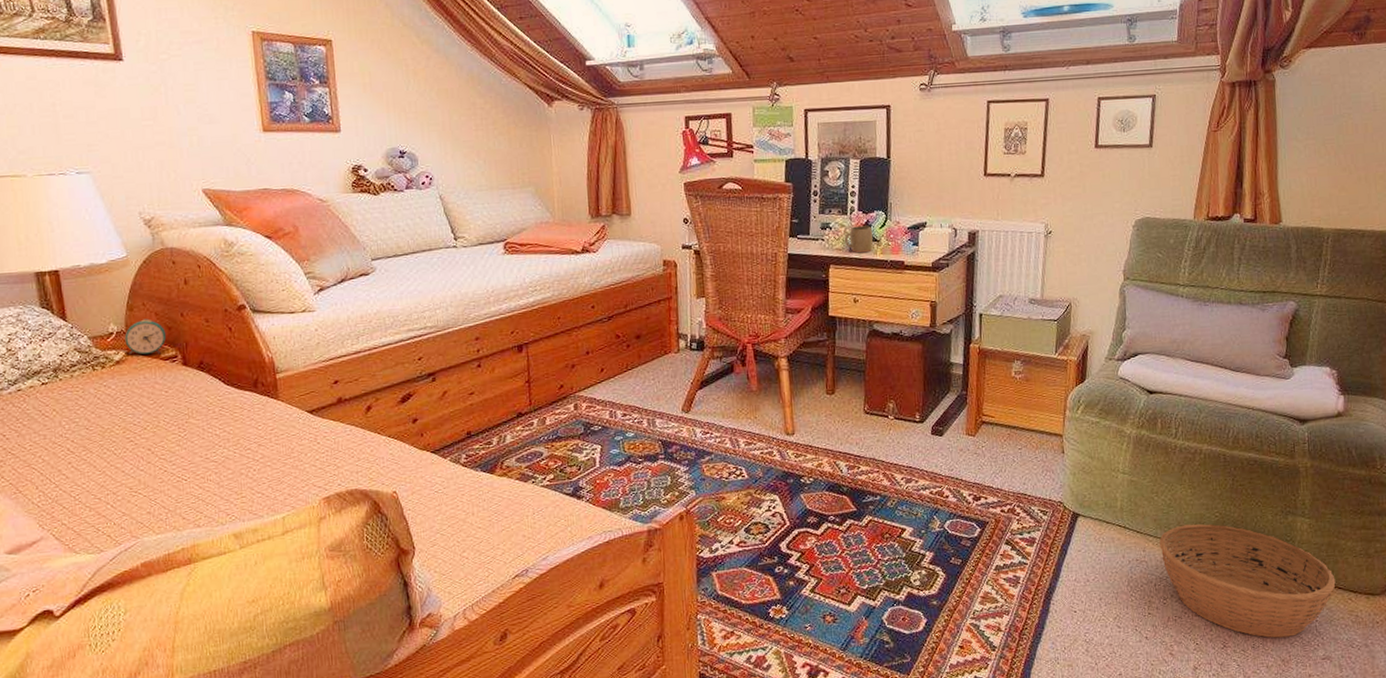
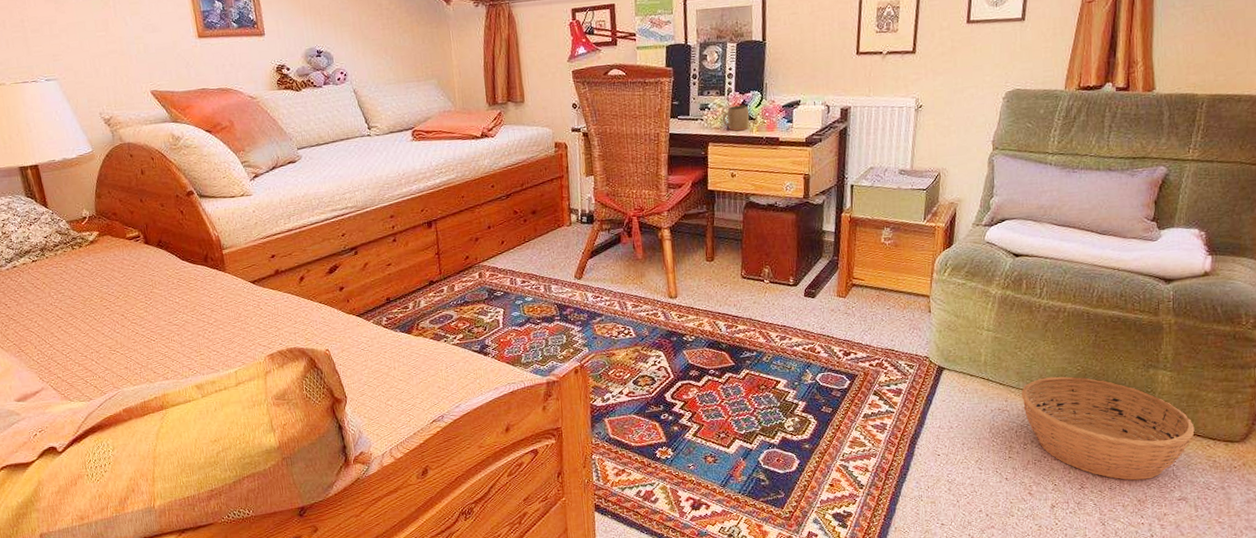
alarm clock: present [124,318,167,355] -> none [95,204,130,236]

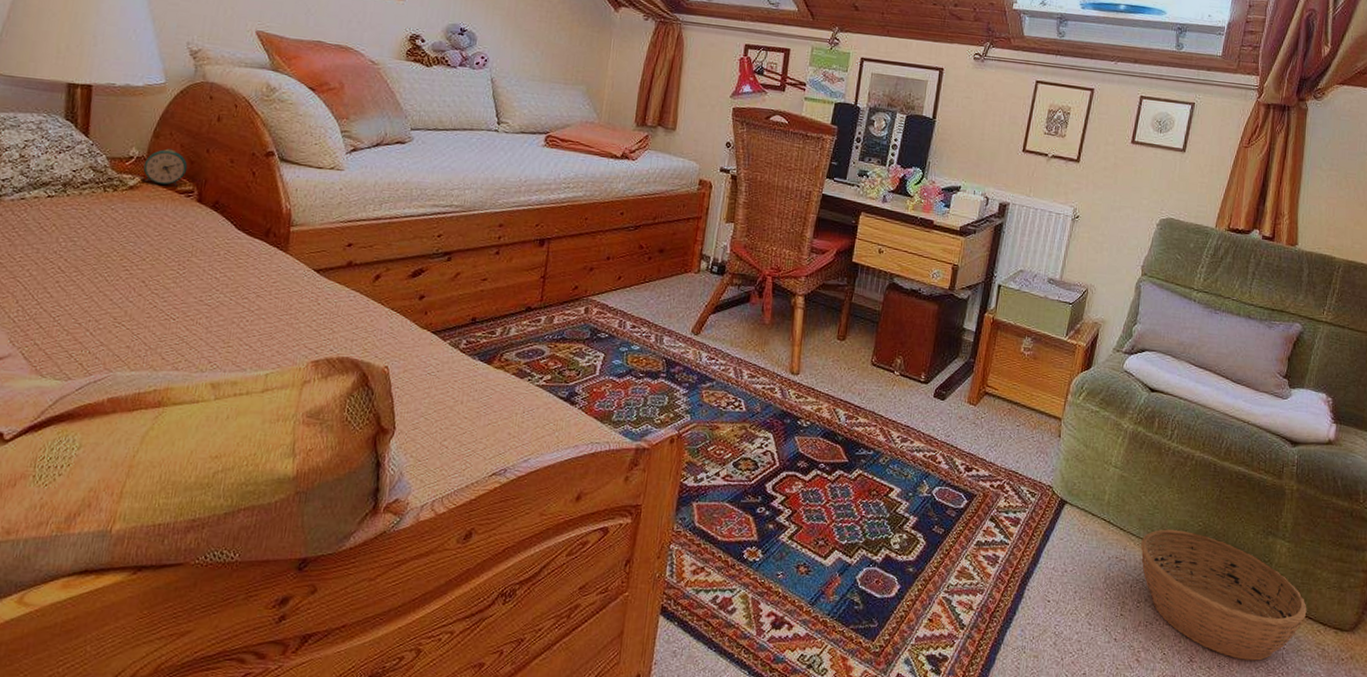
alarm clock: none [95,204,130,236] -> present [143,148,188,187]
mug: present [723,105,750,131] -> none [879,178,908,206]

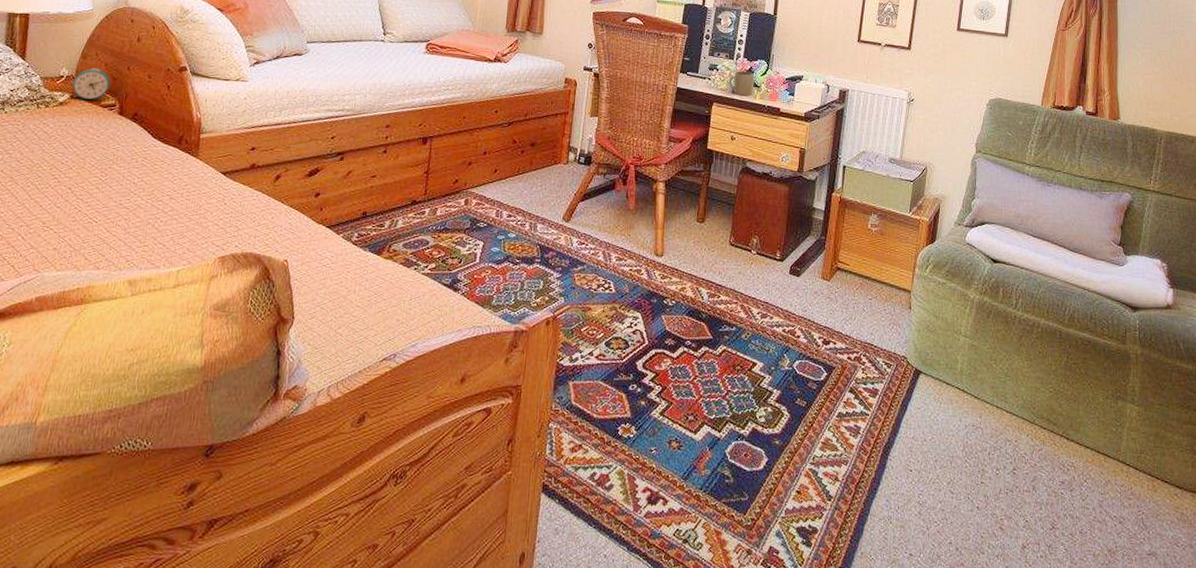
mug: none [879,178,908,206] -> present [729,71,755,96]
basket: present [1141,529,1307,661] -> none [995,396,1162,526]

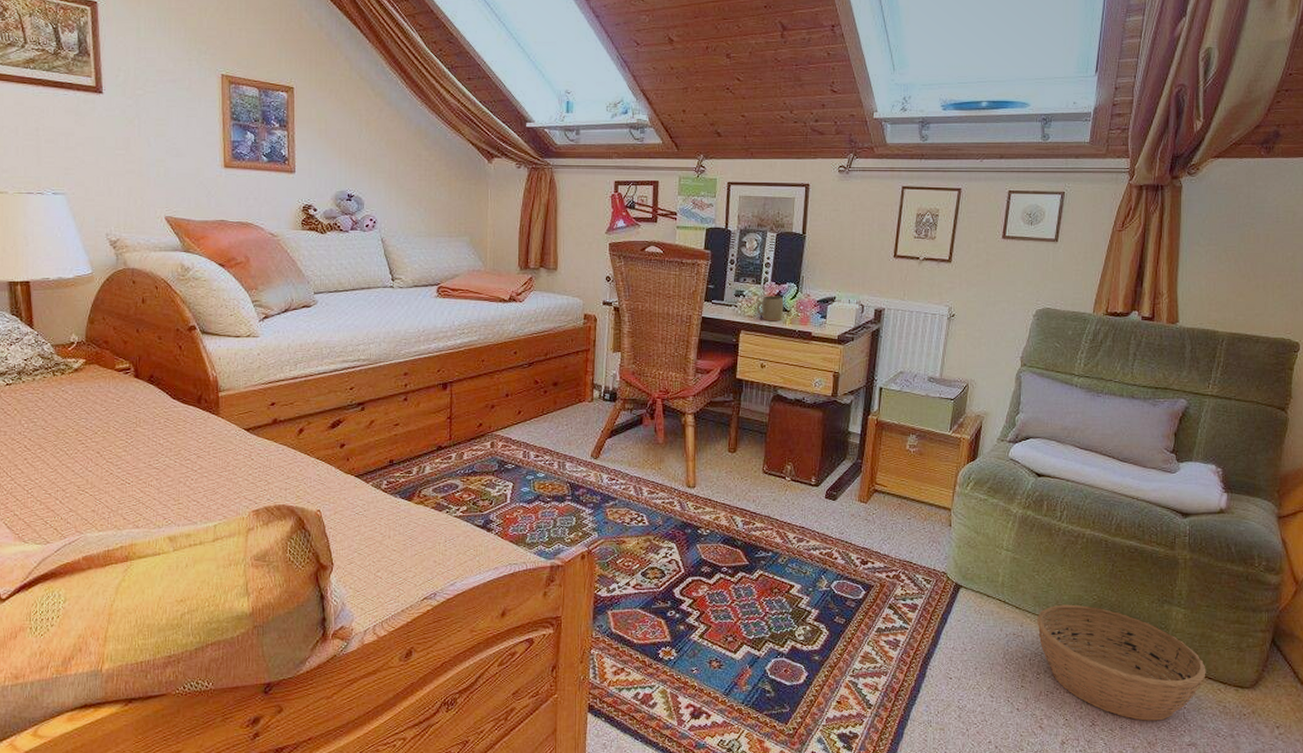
alarm clock: present [72,67,111,102] -> none [84,332,122,366]
basket: none [995,396,1162,526] -> present [1037,604,1206,721]

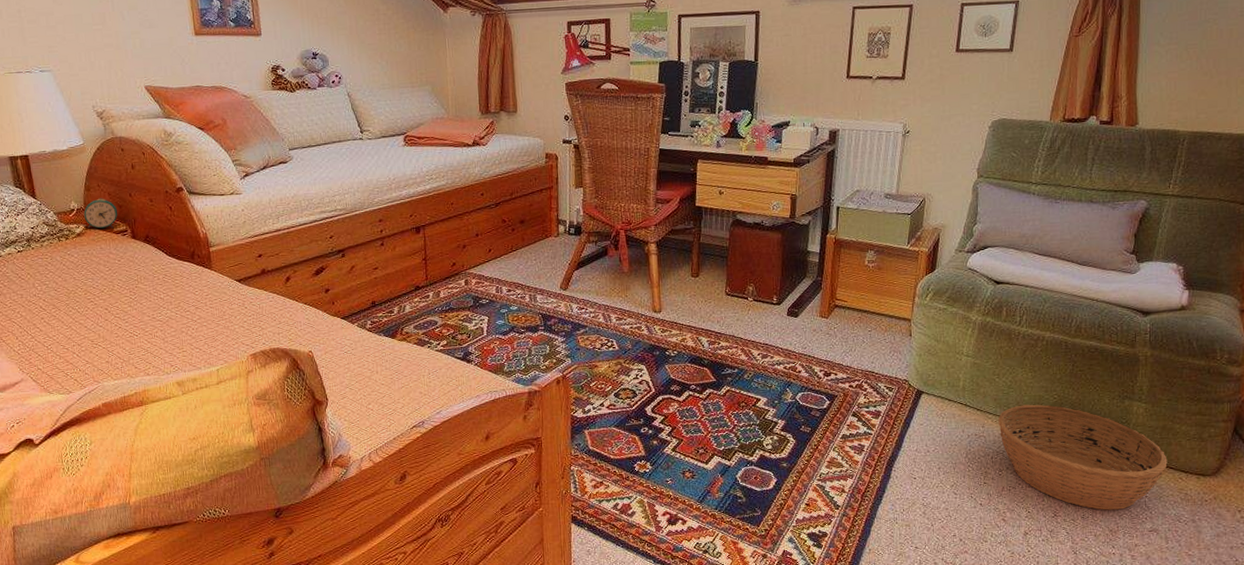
alarm clock: none [84,332,122,366] -> present [83,198,118,229]
mug: present [757,296,784,322] -> none [713,123,740,149]

